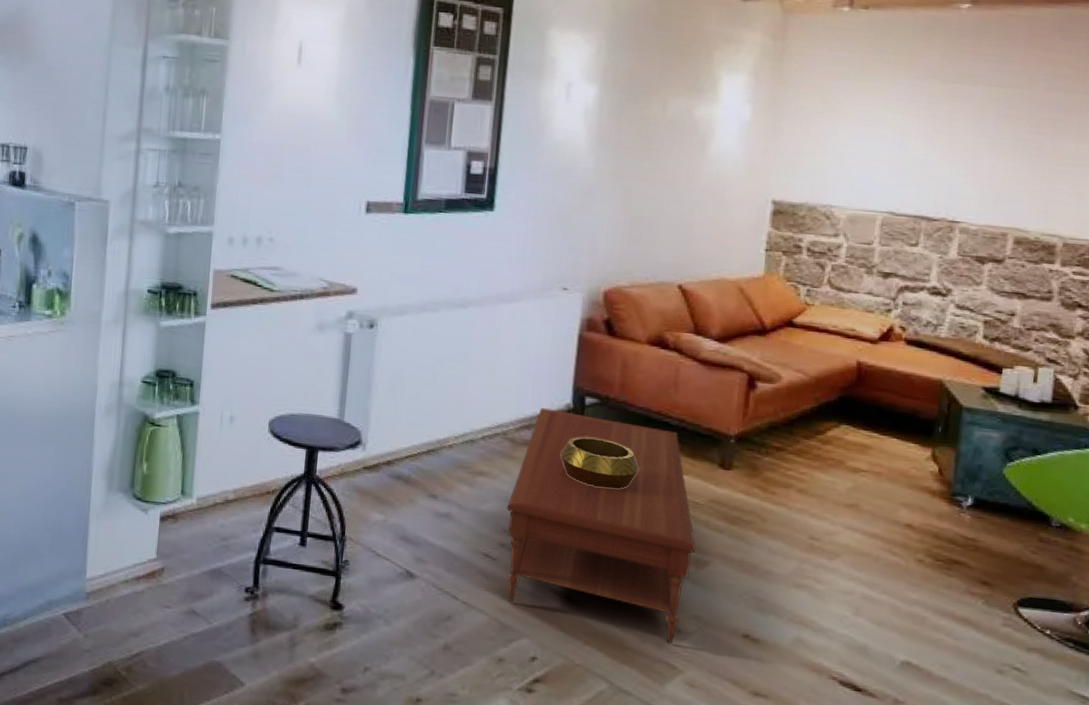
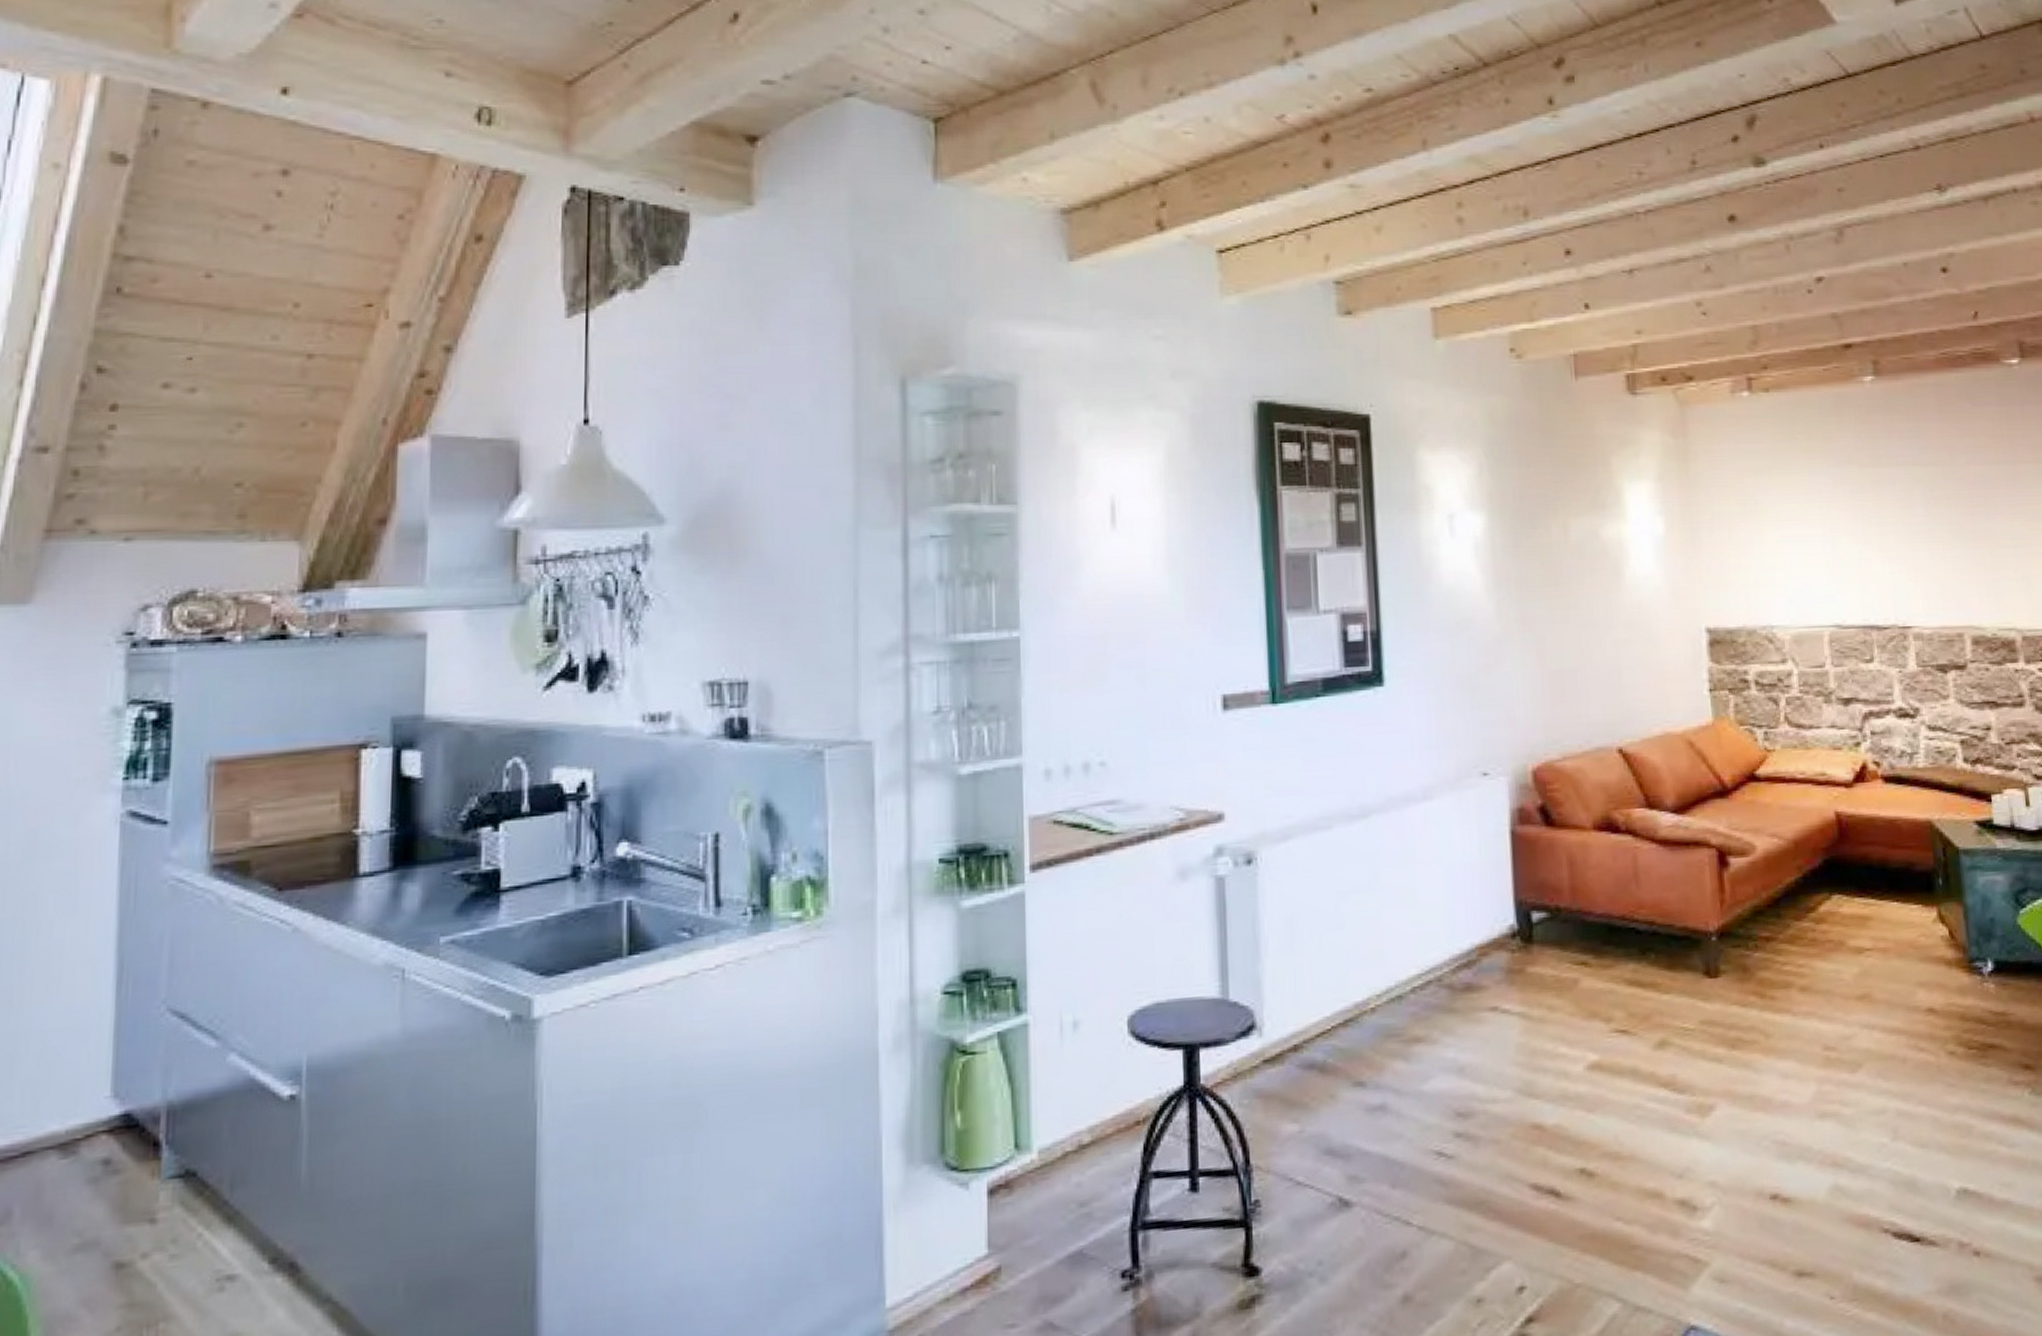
coffee table: present [507,408,696,644] -> none [1456,935,1696,1228]
decorative bowl: present [560,436,639,489] -> none [1512,964,1611,1031]

